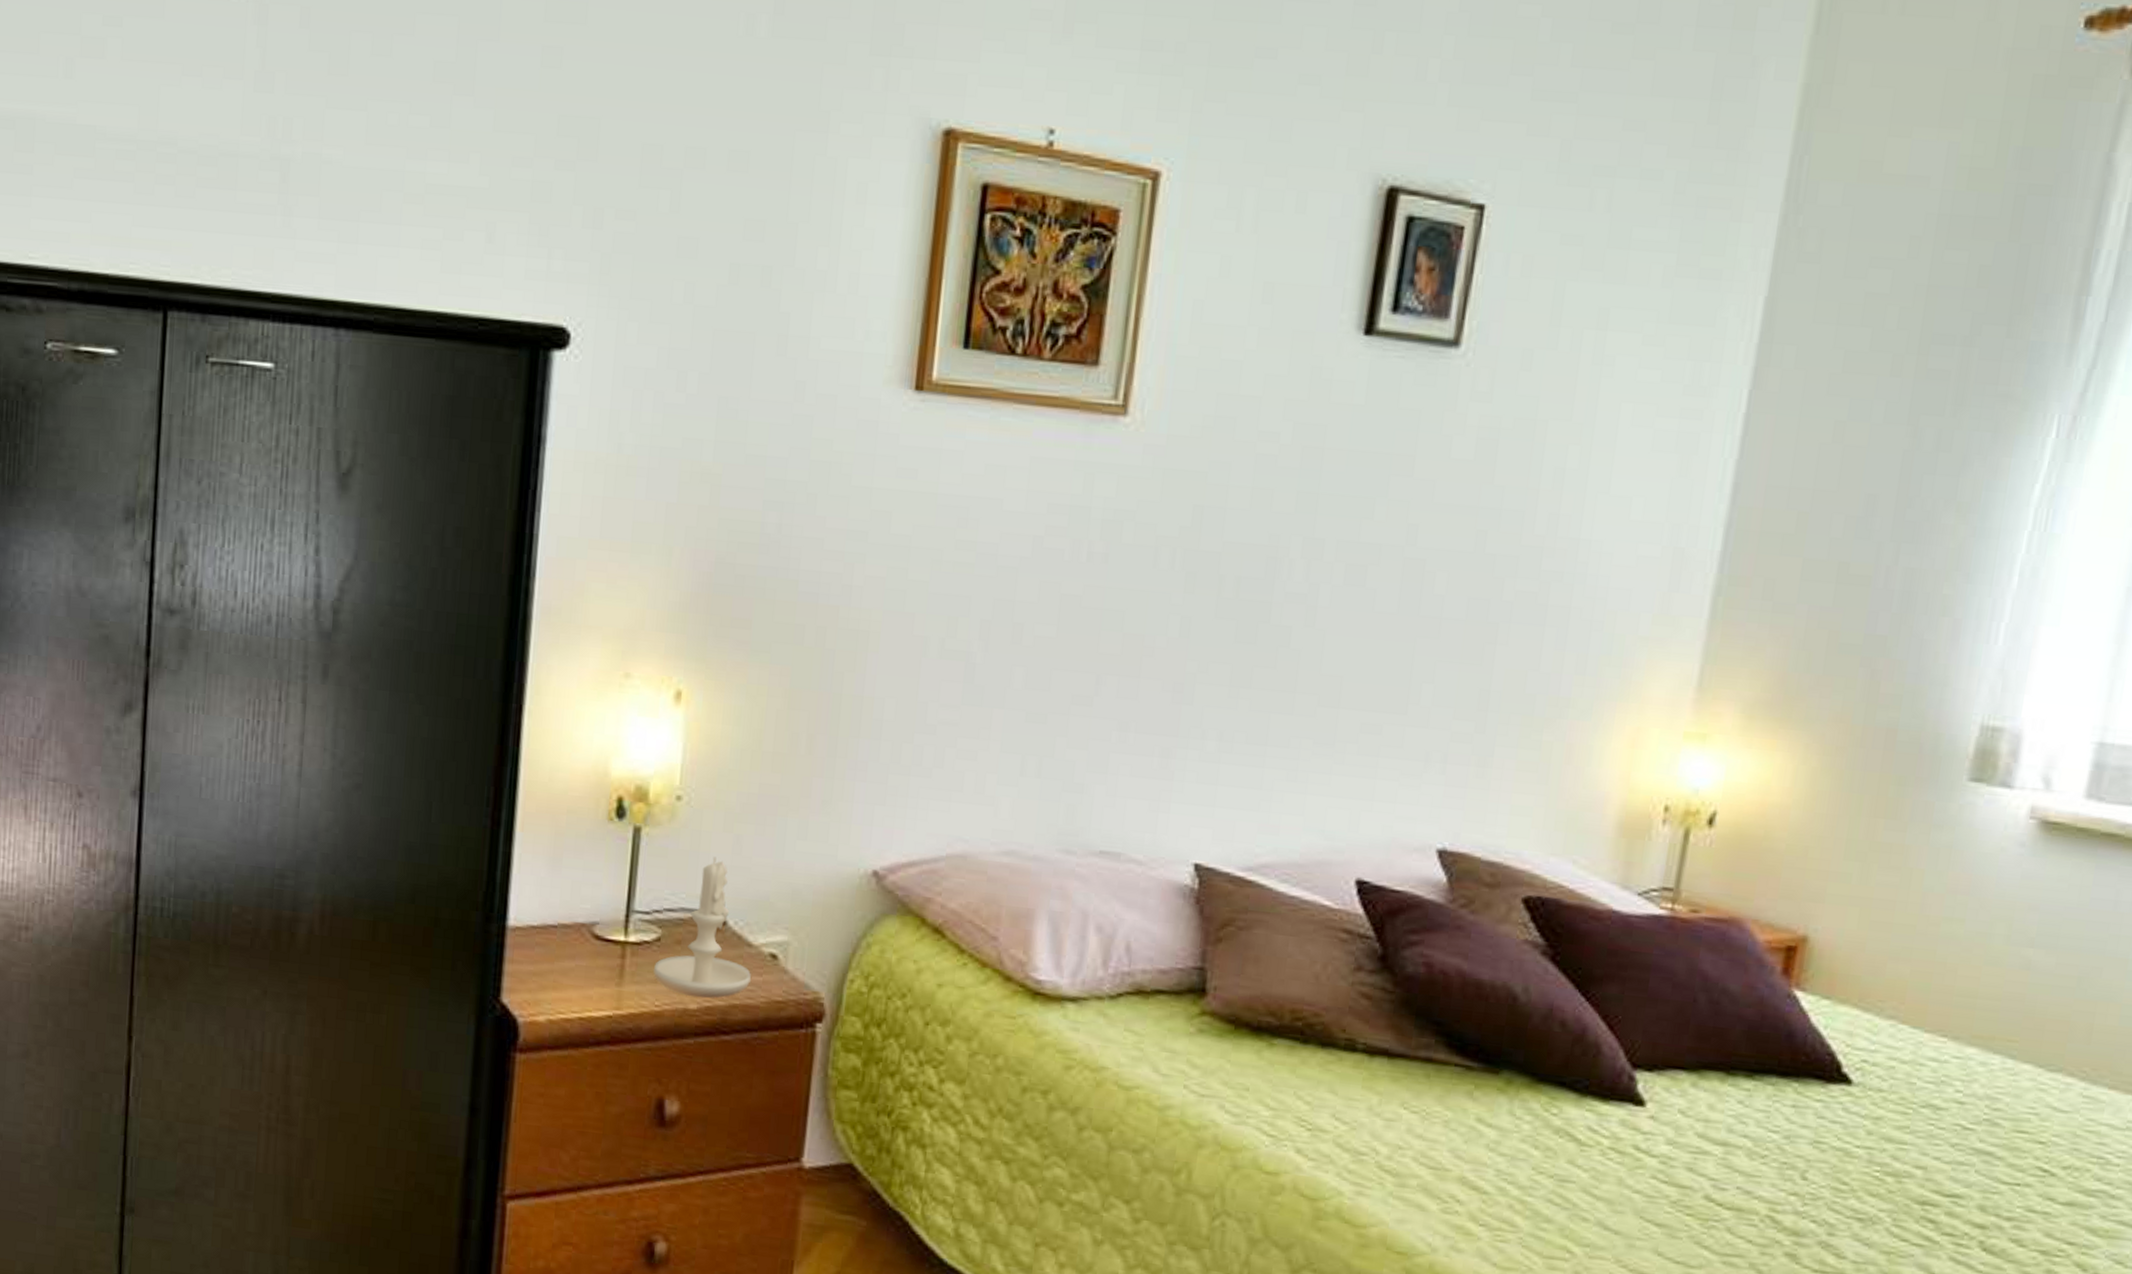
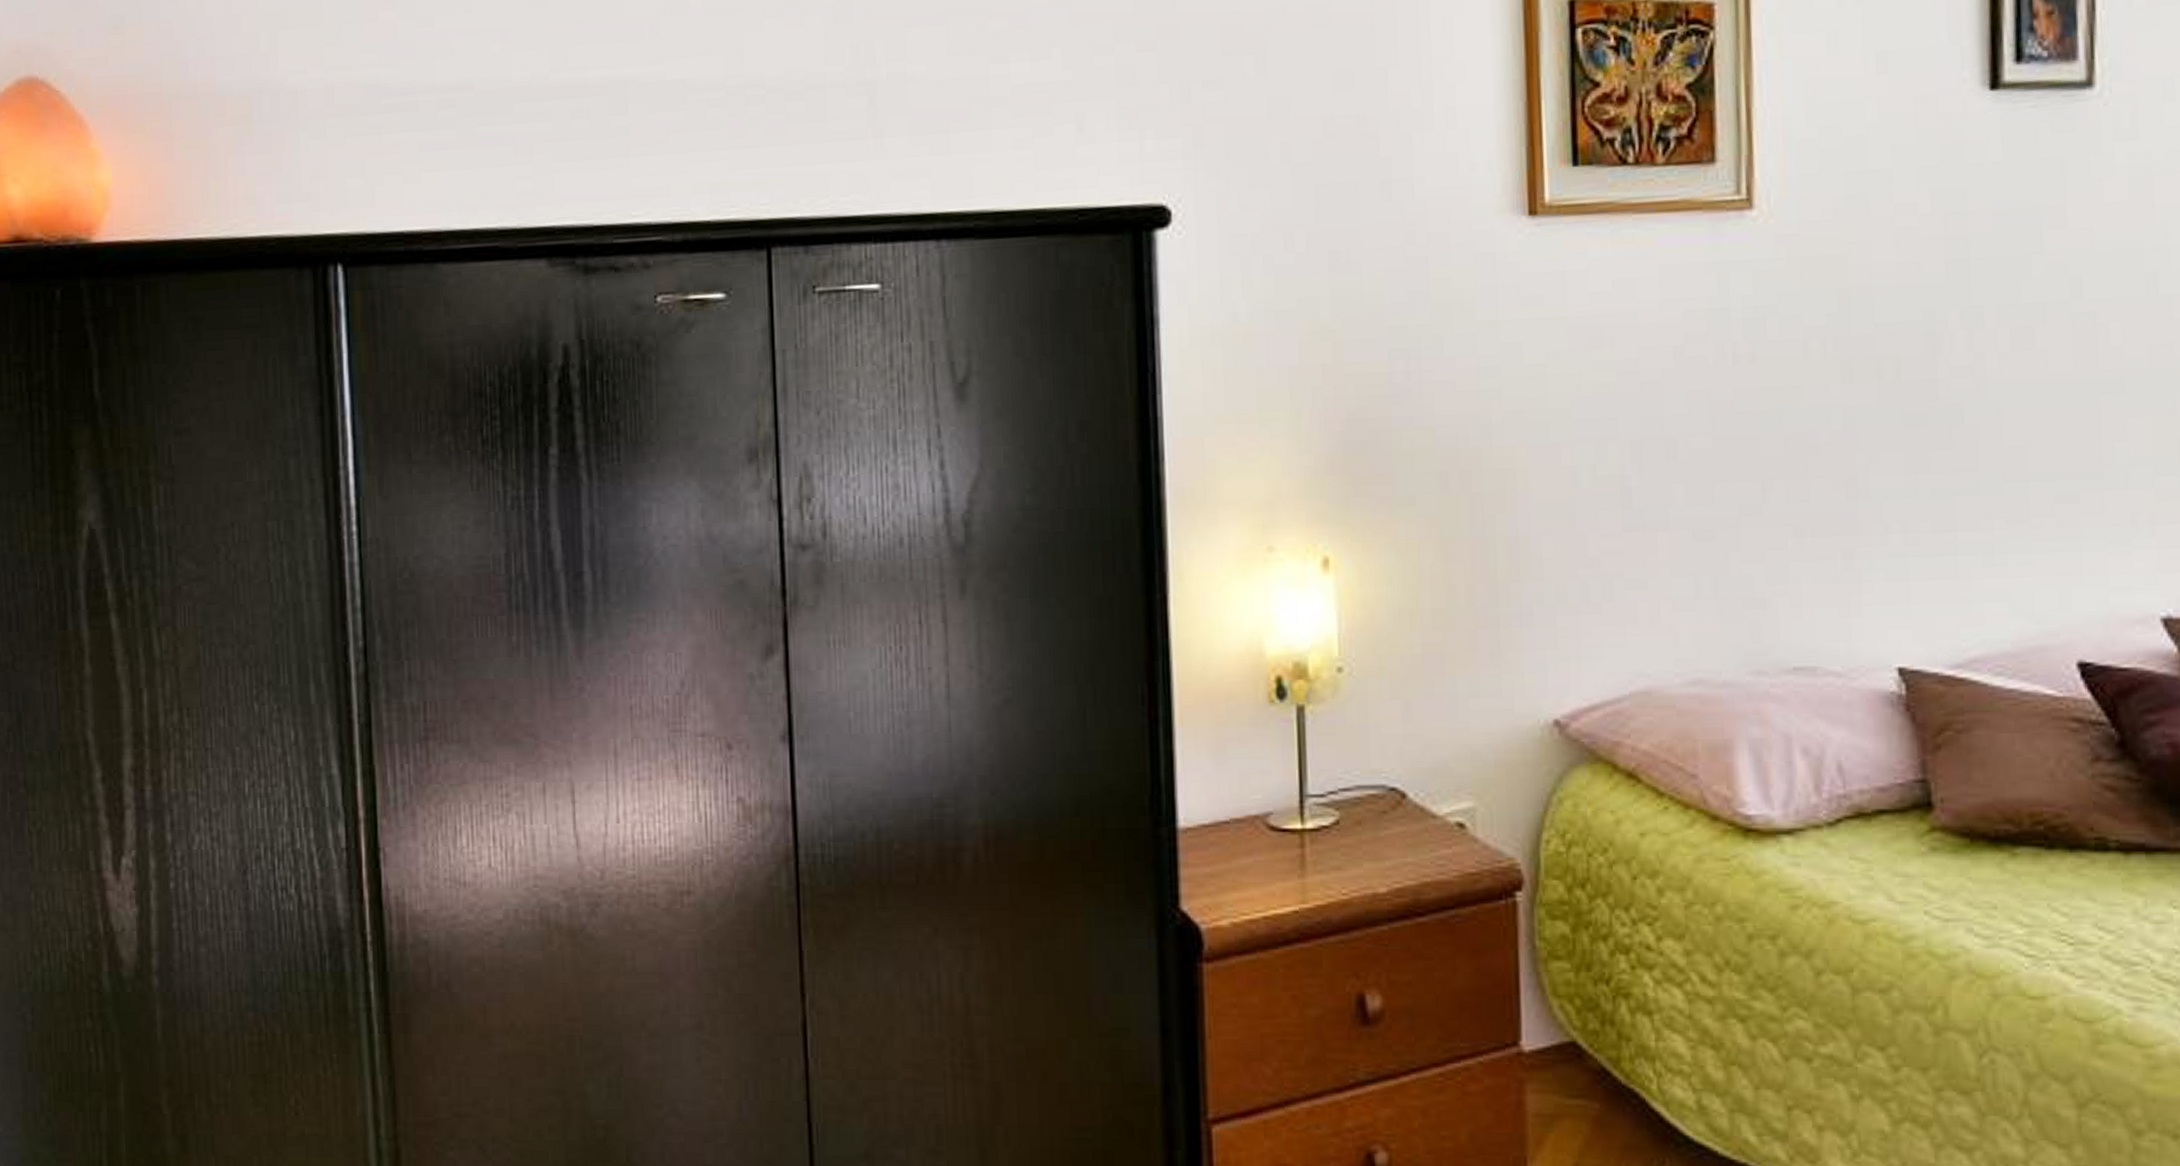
candle: present [653,857,751,999] -> none [1335,727,1440,880]

